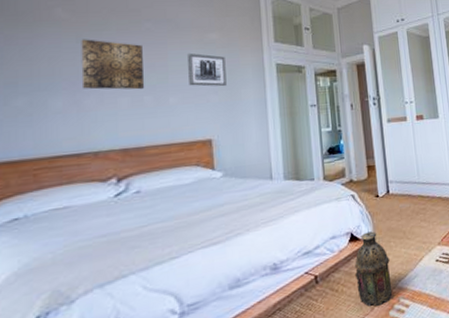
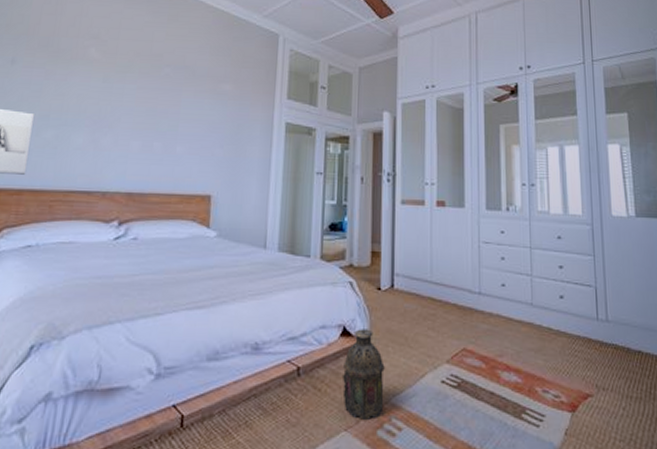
wall art: present [81,39,145,90] -> none [101,79,159,135]
wall art: present [186,53,227,87] -> none [197,102,235,141]

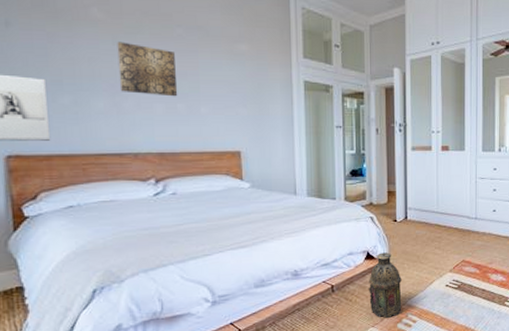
wall art: none [101,79,159,135] -> present [117,41,178,97]

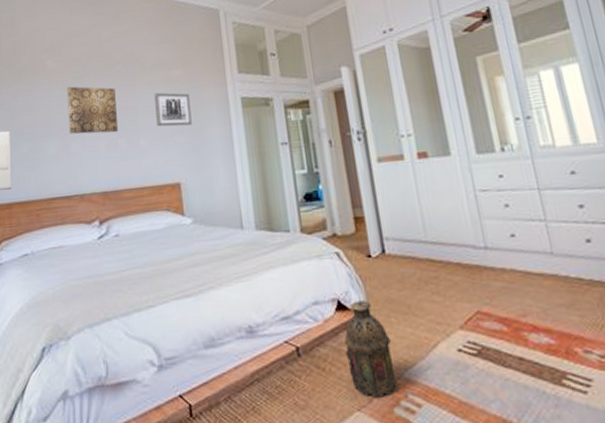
wall art: none [217,63,255,101] -> present [153,92,192,127]

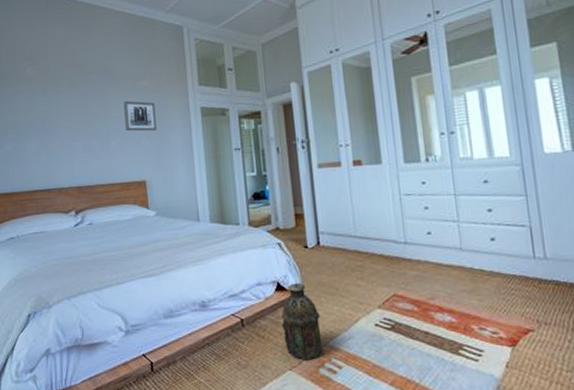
wall art: present [67,86,119,134] -> none [45,93,92,136]

